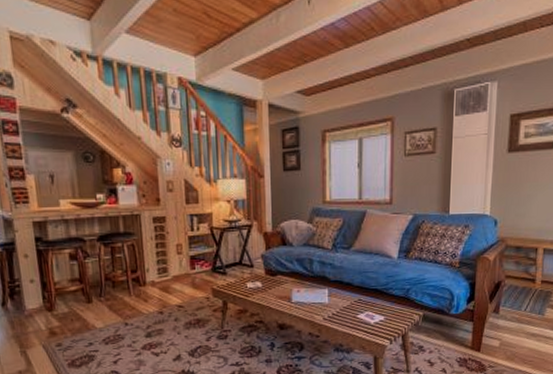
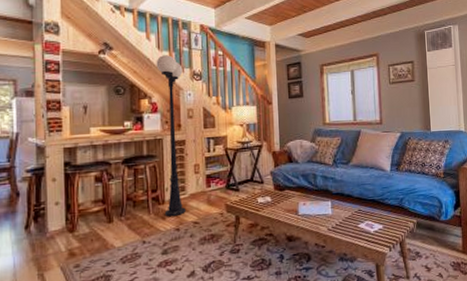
floor lamp: none [128,115,170,300] -> present [156,55,187,217]

